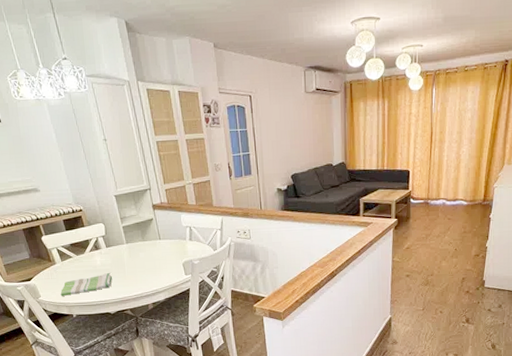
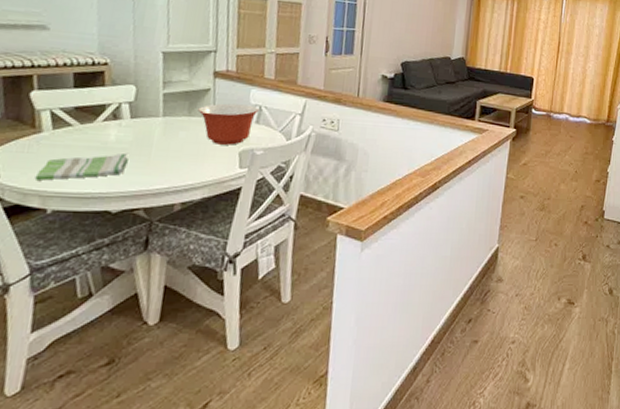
mixing bowl: none [148,227,190,259] -> present [198,103,259,145]

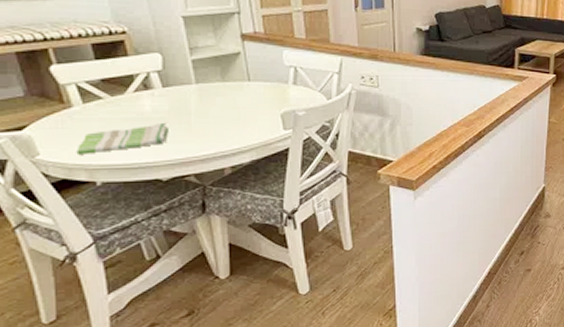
mixing bowl: present [198,103,259,145] -> none [231,66,295,108]

